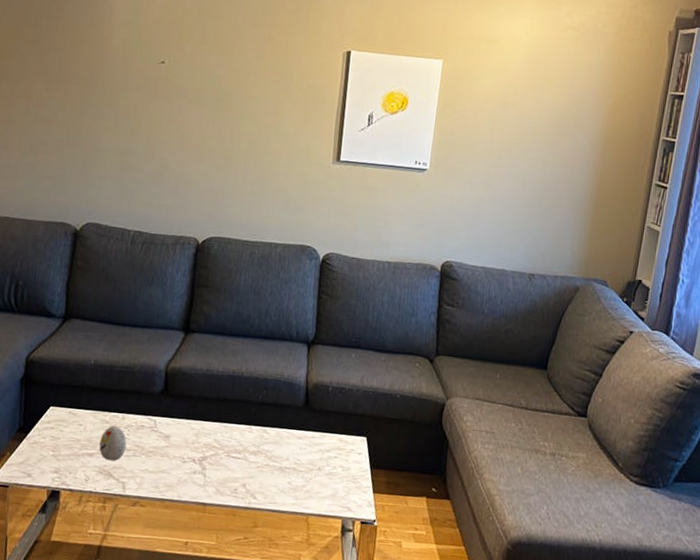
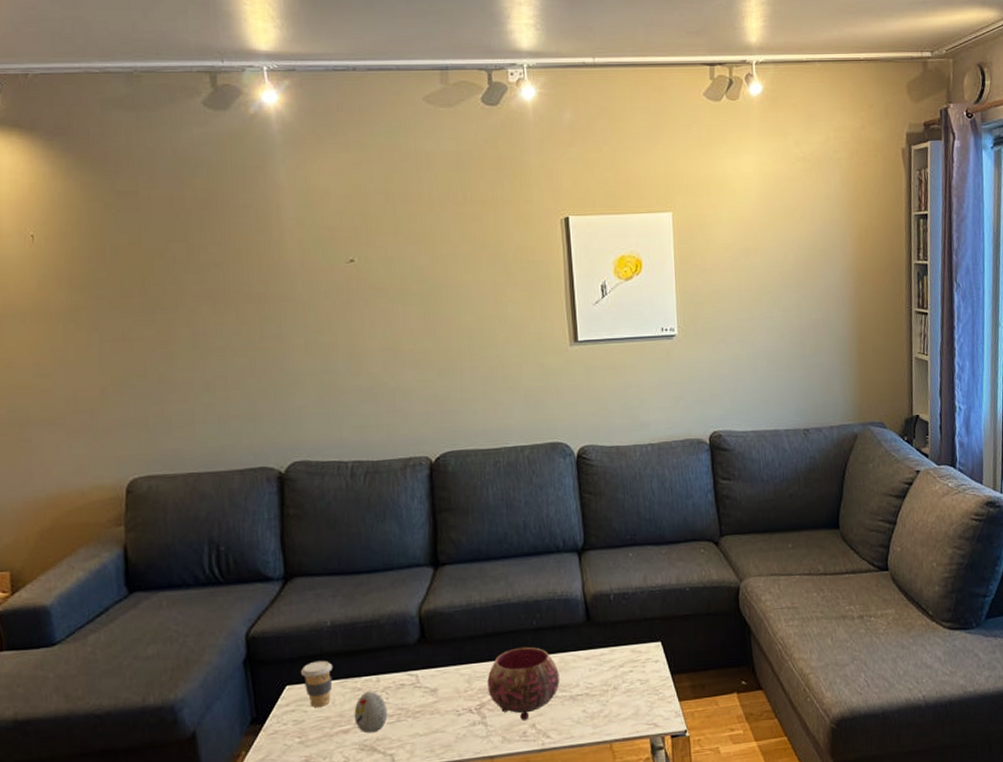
coffee cup: none [64,391,89,430] -> present [301,660,333,707]
bowl: none [211,415,274,479] -> present [487,647,560,720]

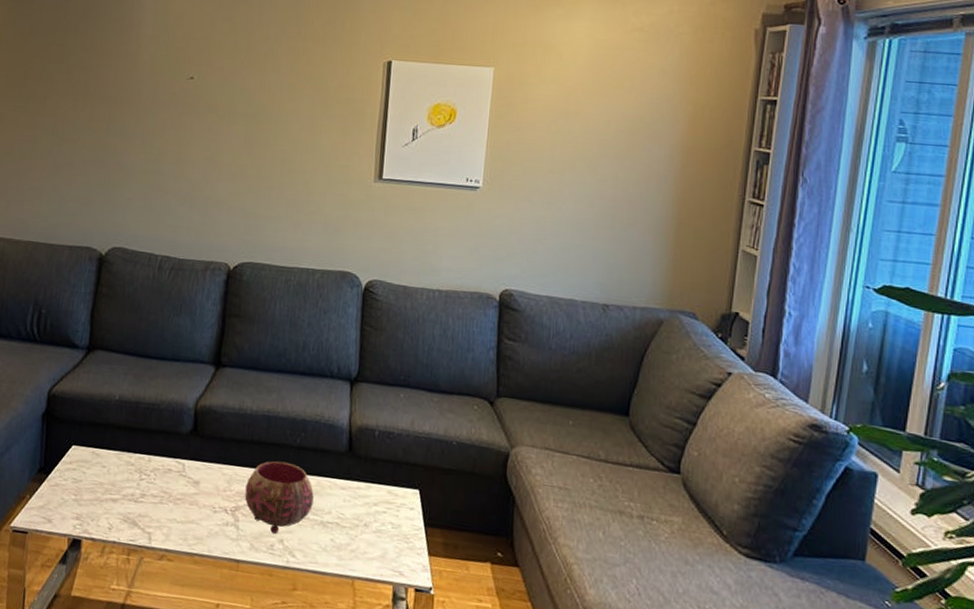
coffee cup: present [301,660,333,707] -> none [87,429,114,472]
decorative egg: present [354,691,388,734] -> none [123,468,153,508]

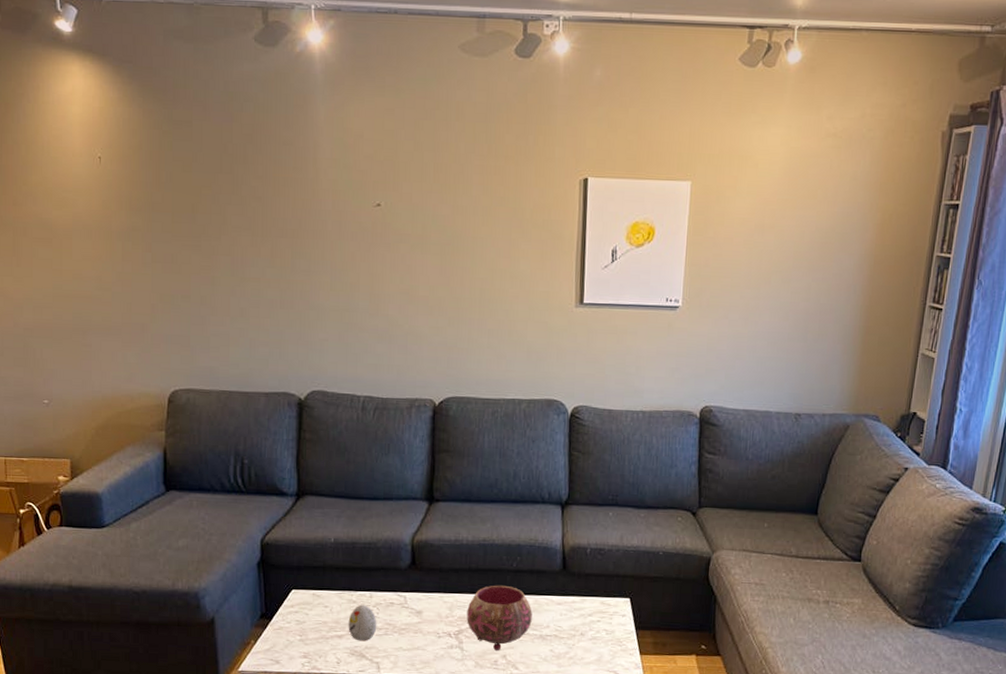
decorative egg: none [123,468,153,508] -> present [348,604,377,641]

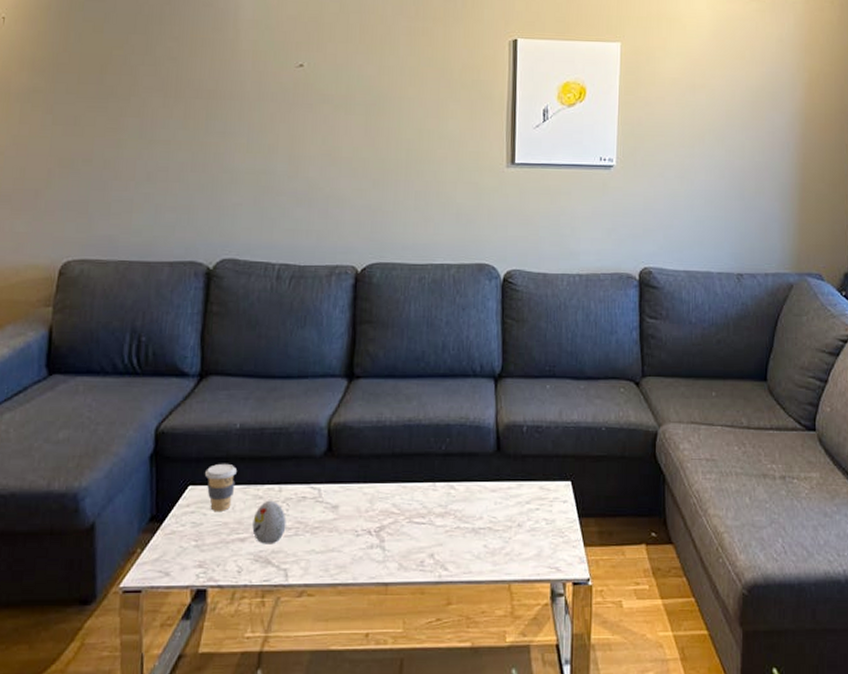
coffee cup: none [306,571,332,612] -> present [205,463,237,511]
bowl: present [466,585,532,650] -> none [389,471,463,549]

